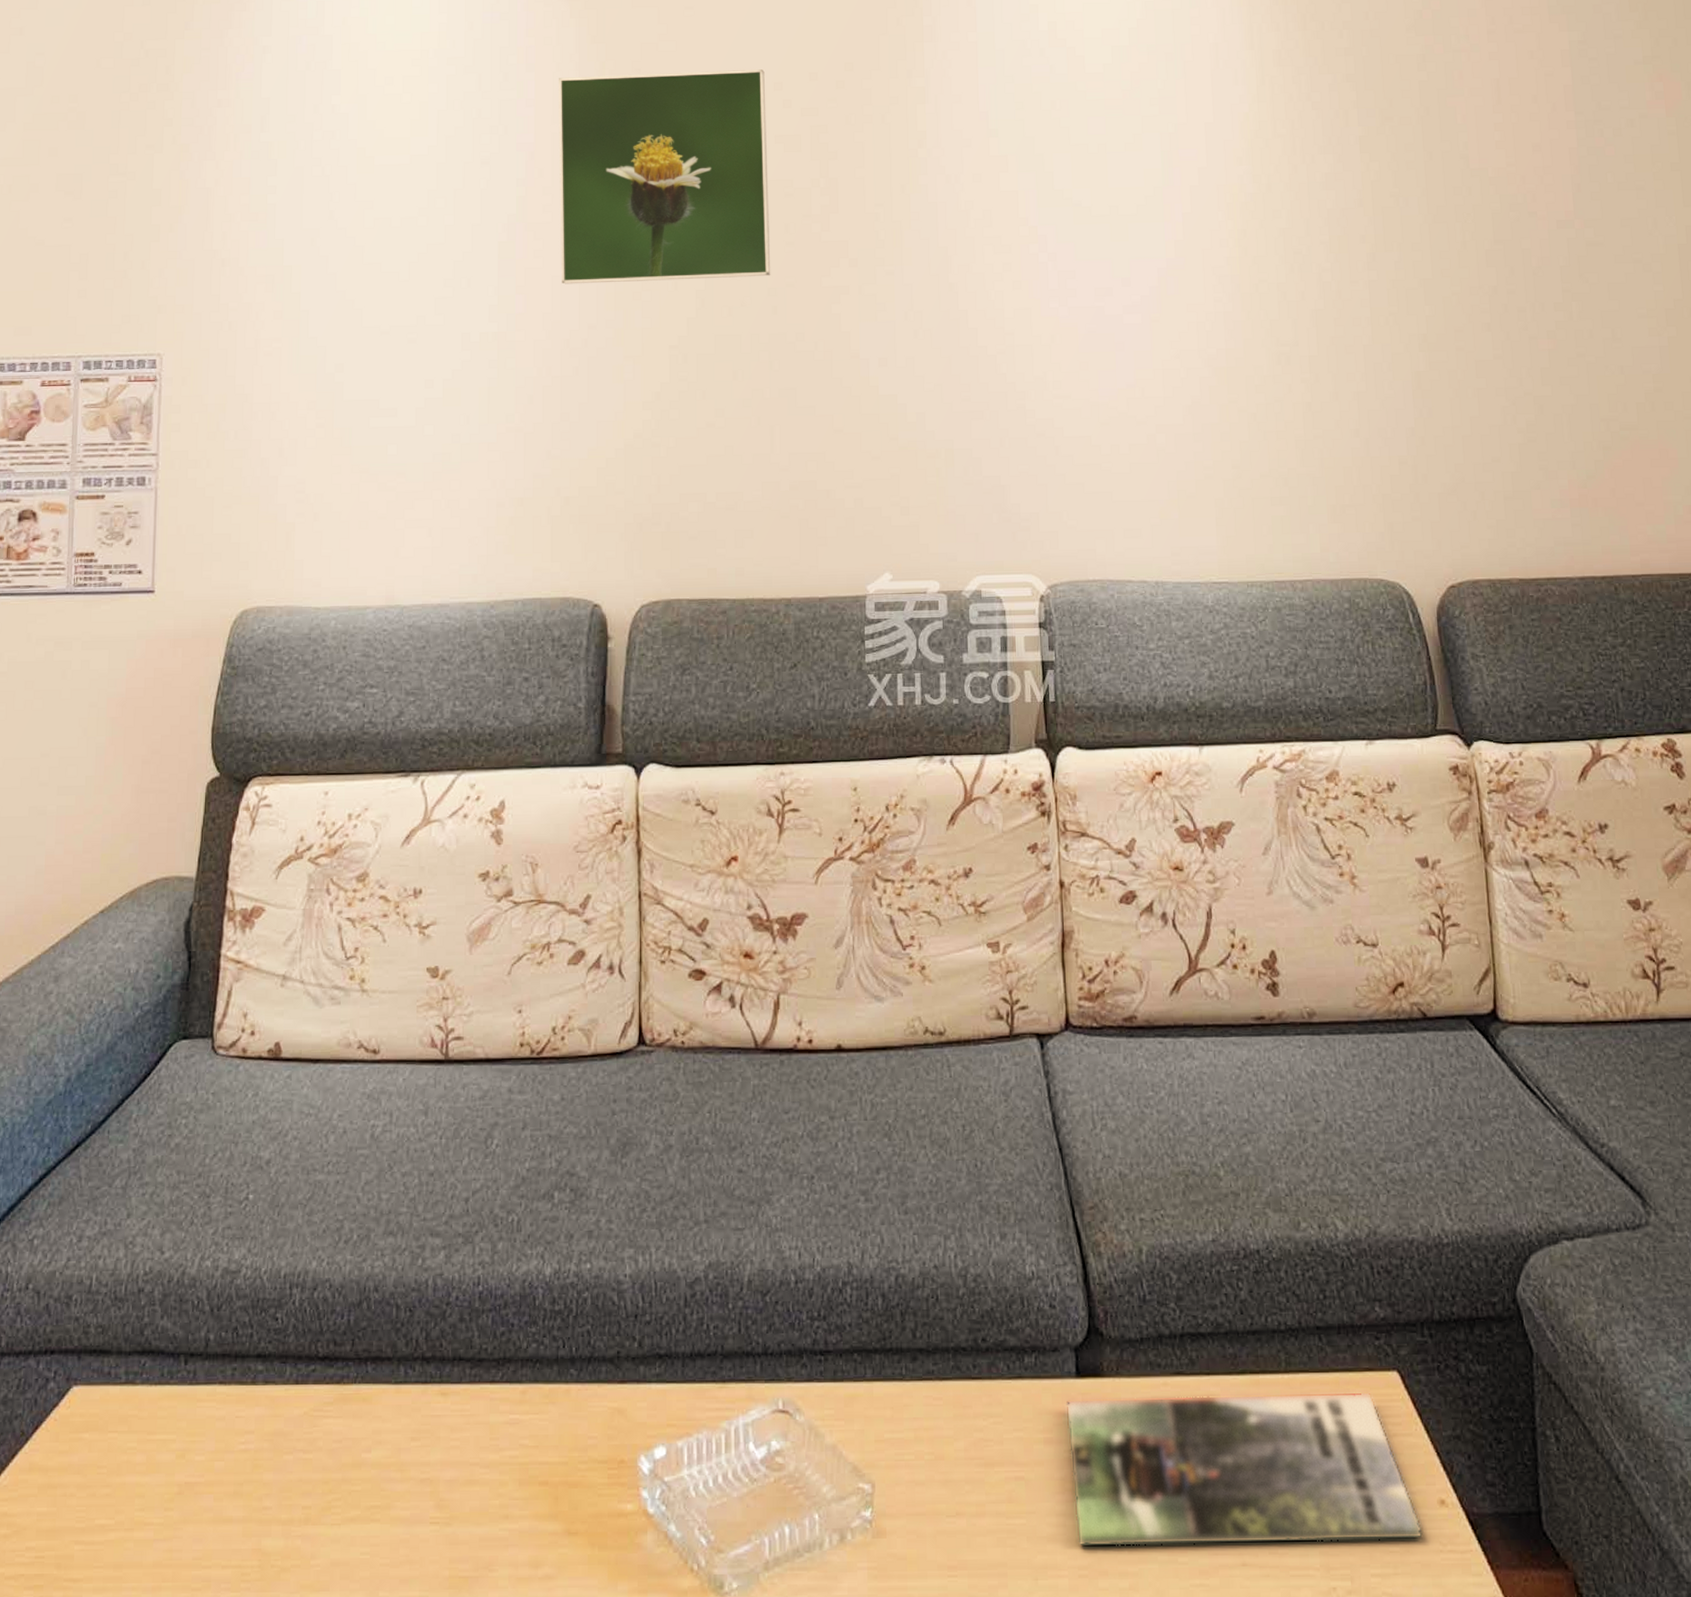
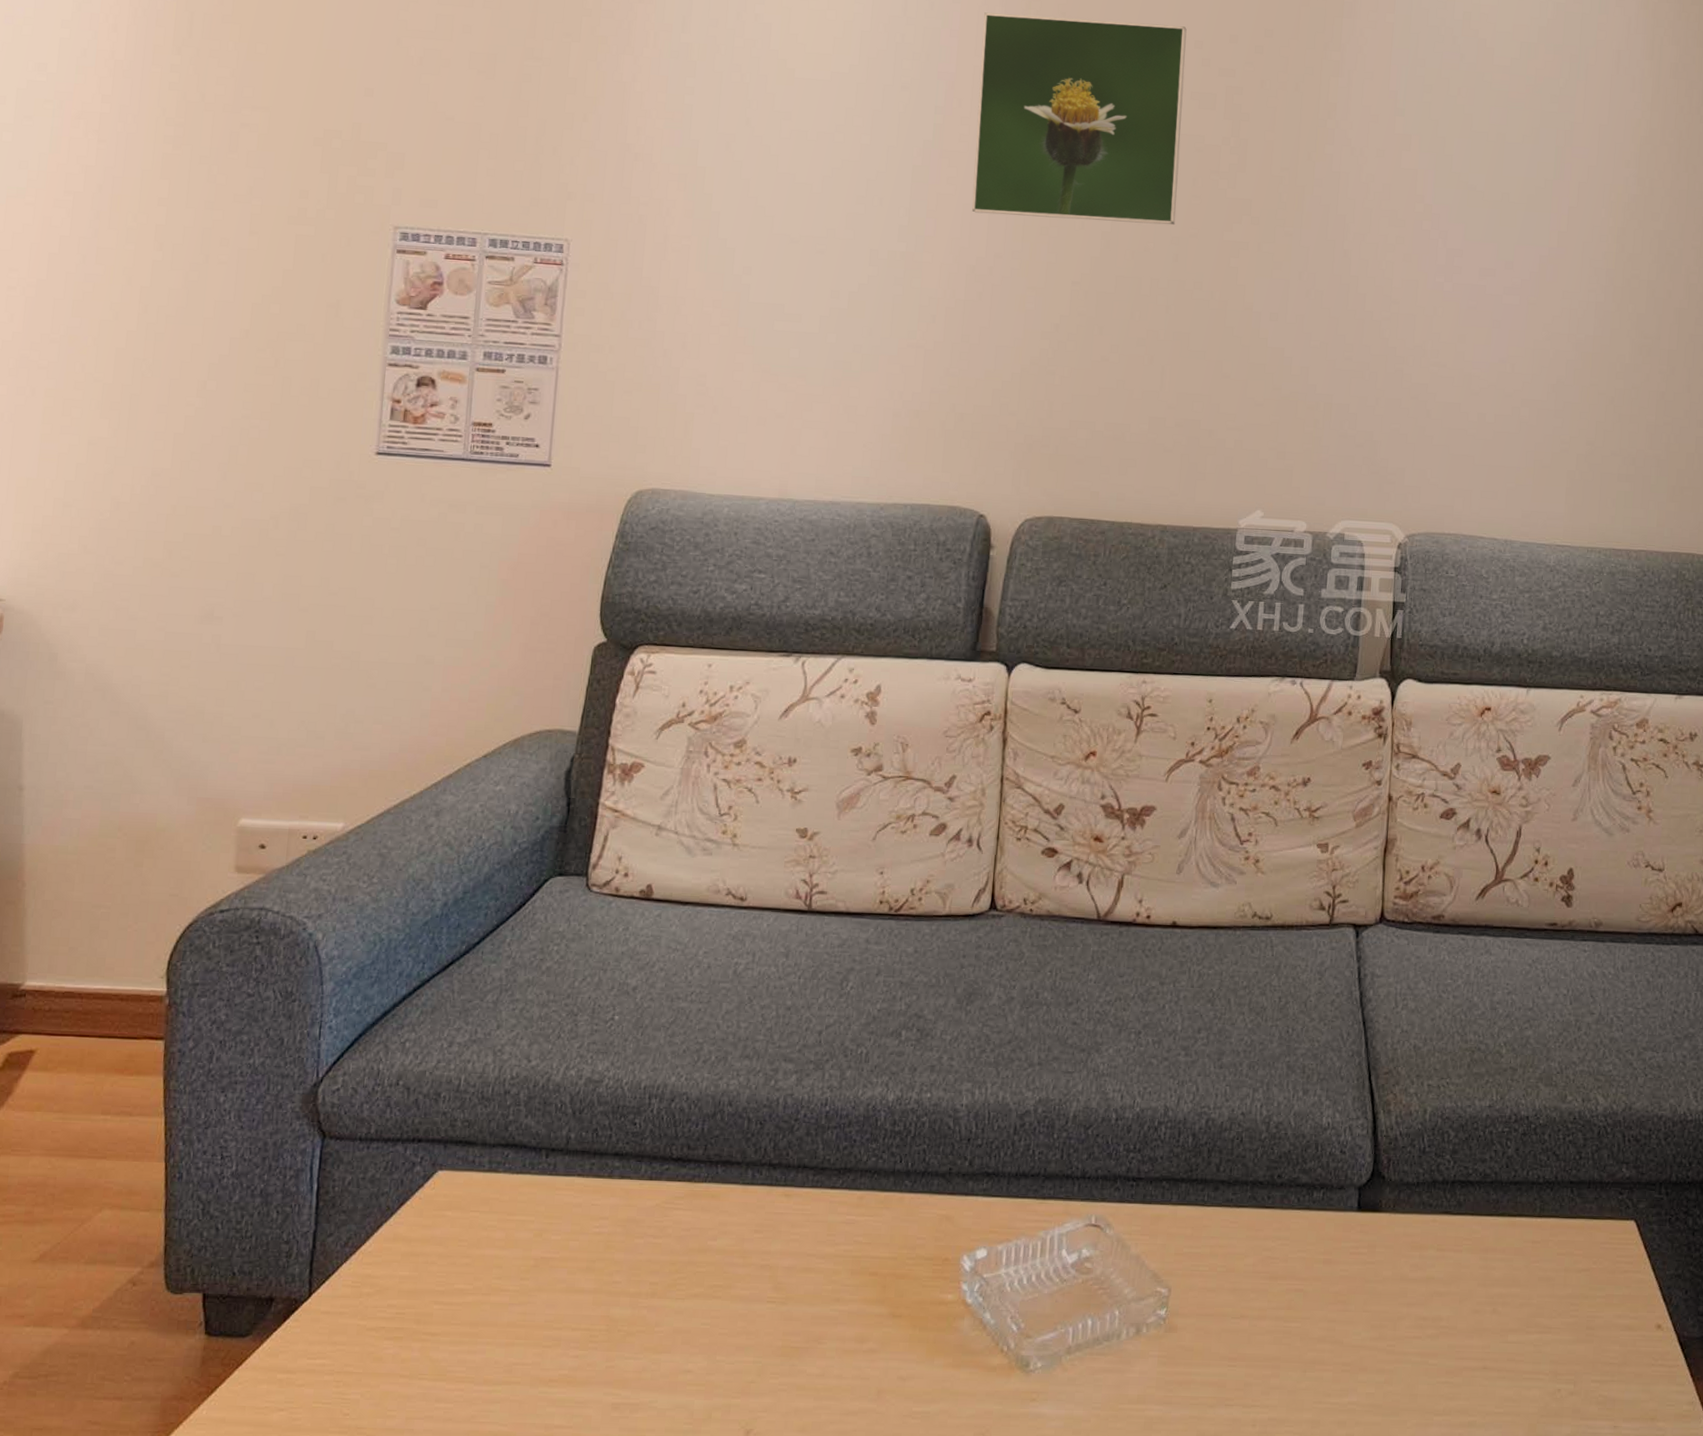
magazine: present [1065,1391,1424,1548] -> none [1343,1228,1640,1355]

